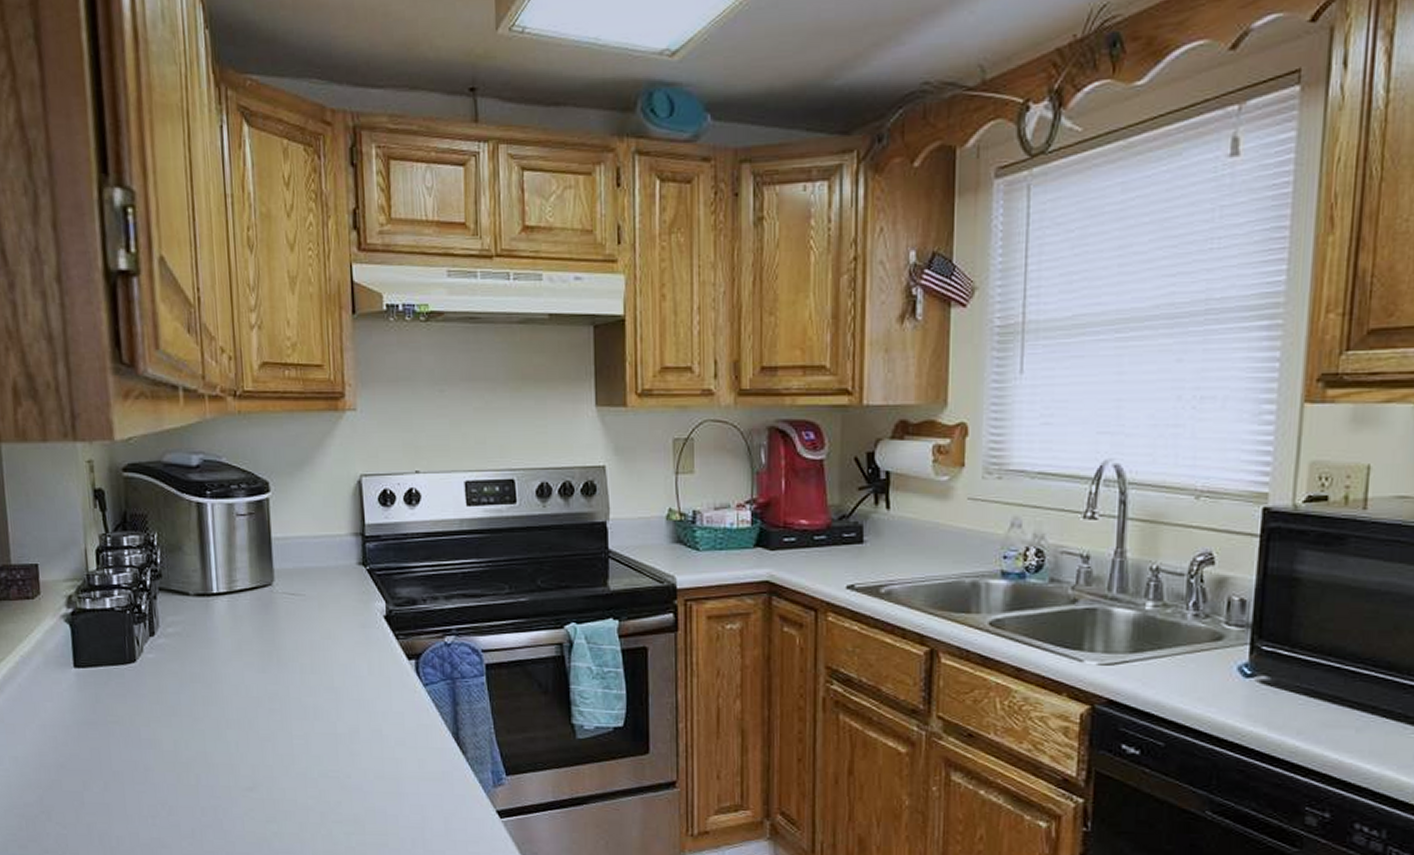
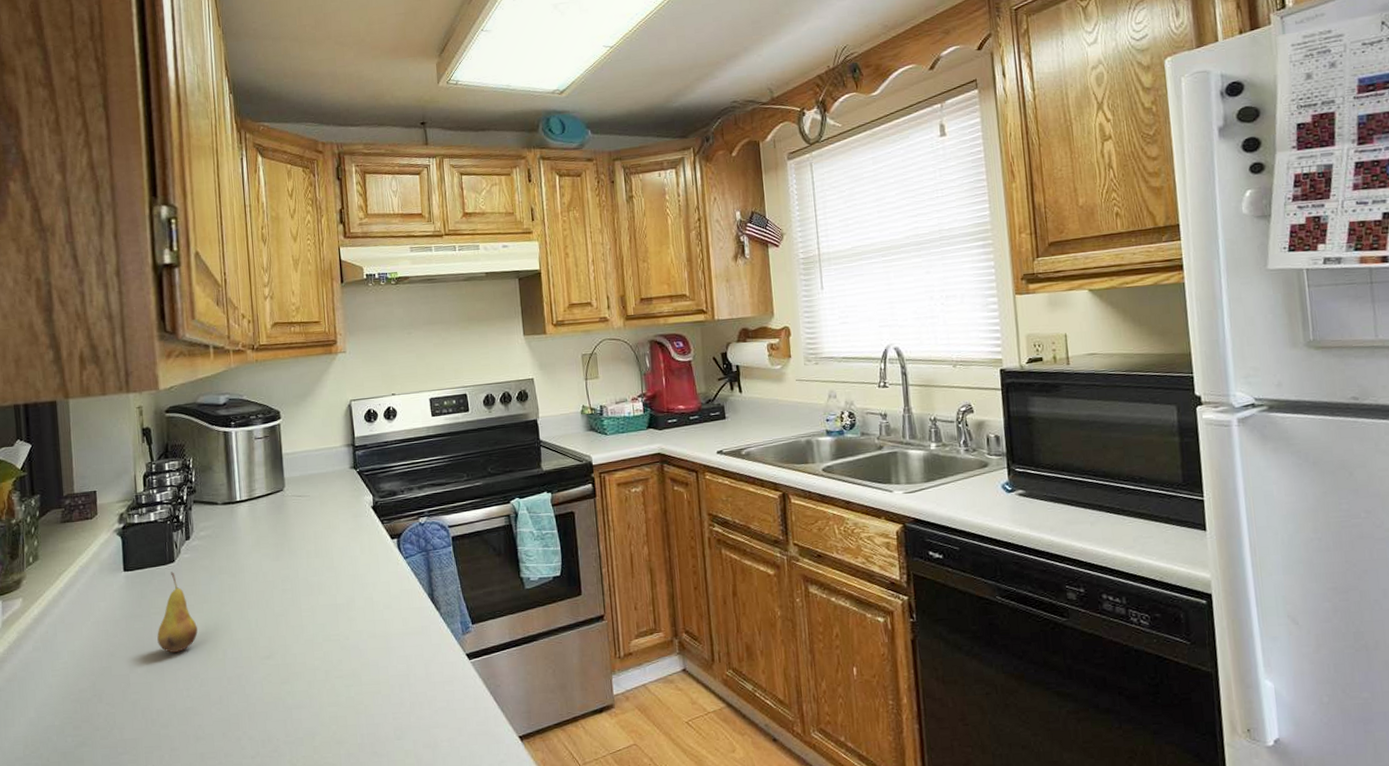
fruit: none [116,674,165,771] -> present [157,572,198,653]

